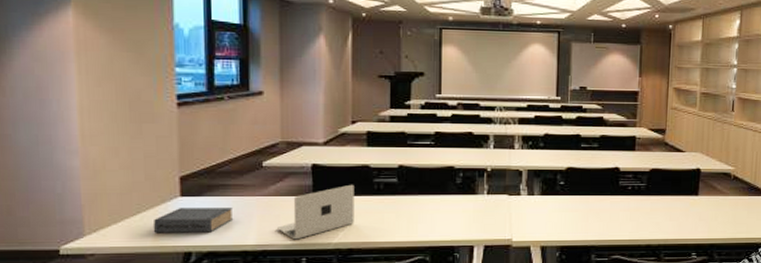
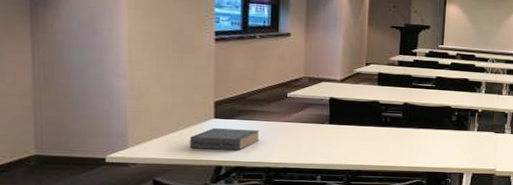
laptop: present [277,184,354,240] -> none [297,116,365,161]

